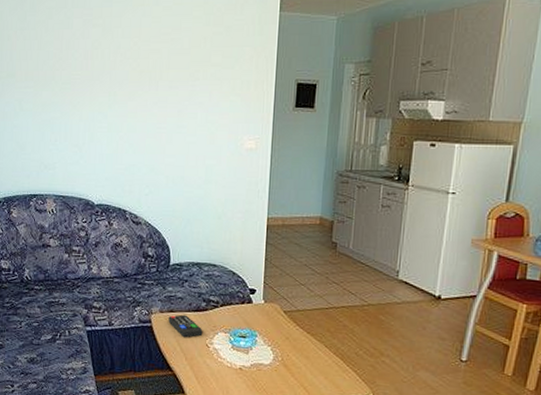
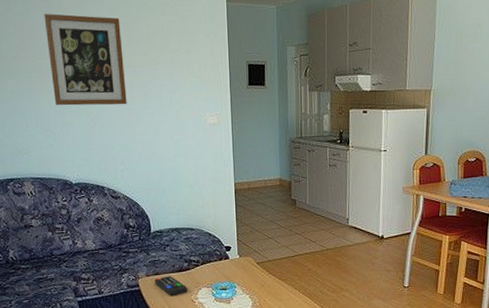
wall art: none [84,22,161,123] -> present [44,14,127,106]

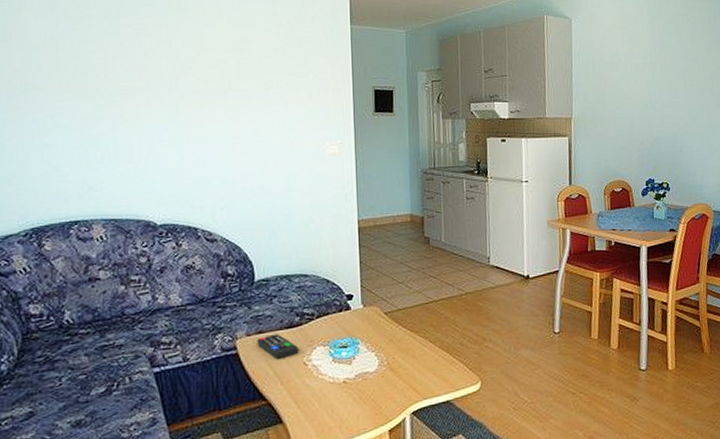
wall art: present [44,14,127,106] -> none [134,32,231,134]

